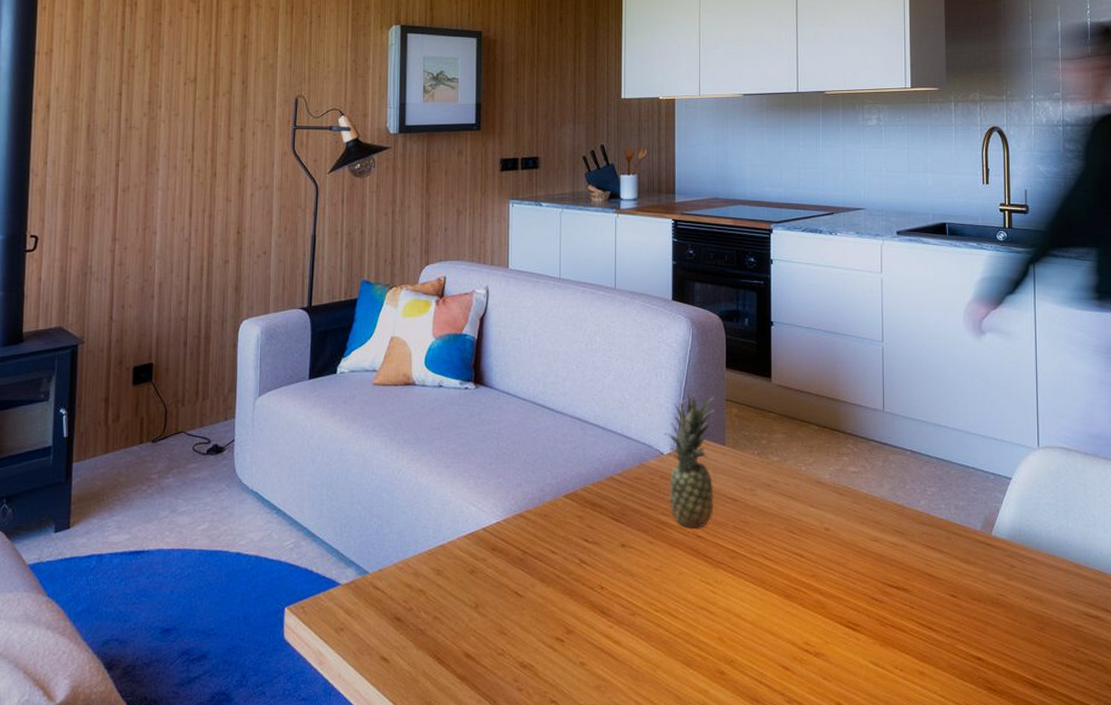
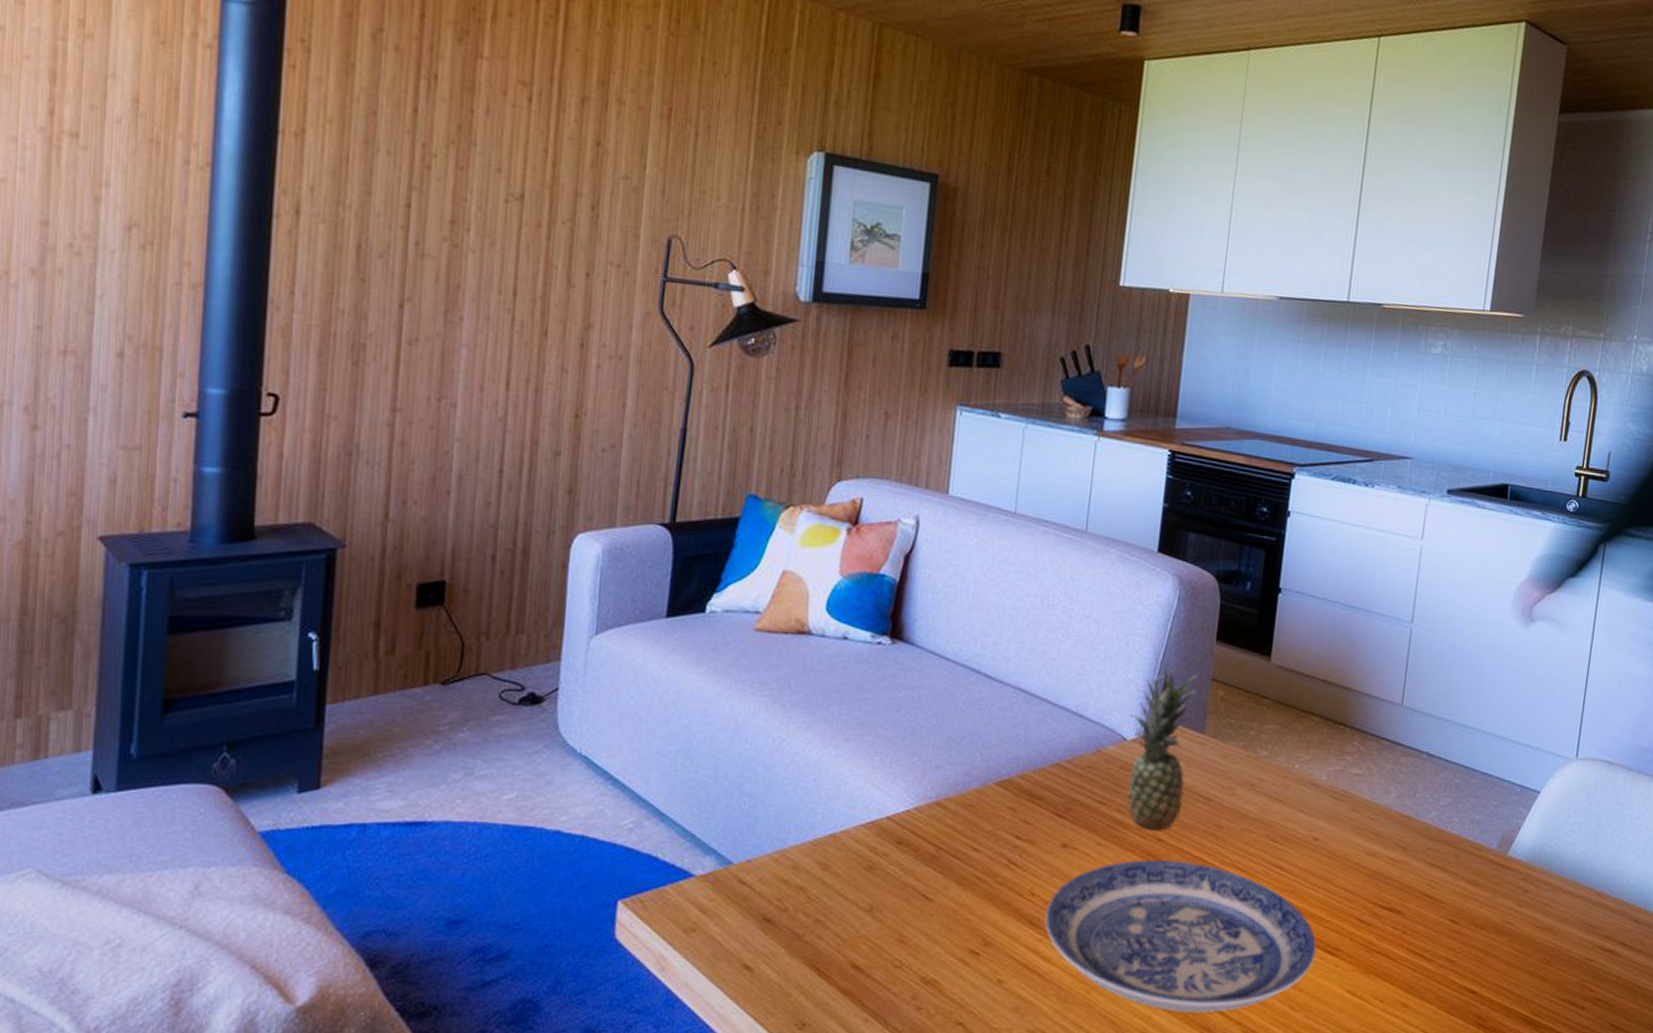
plate: none [614,553,839,687] -> present [1045,859,1316,1014]

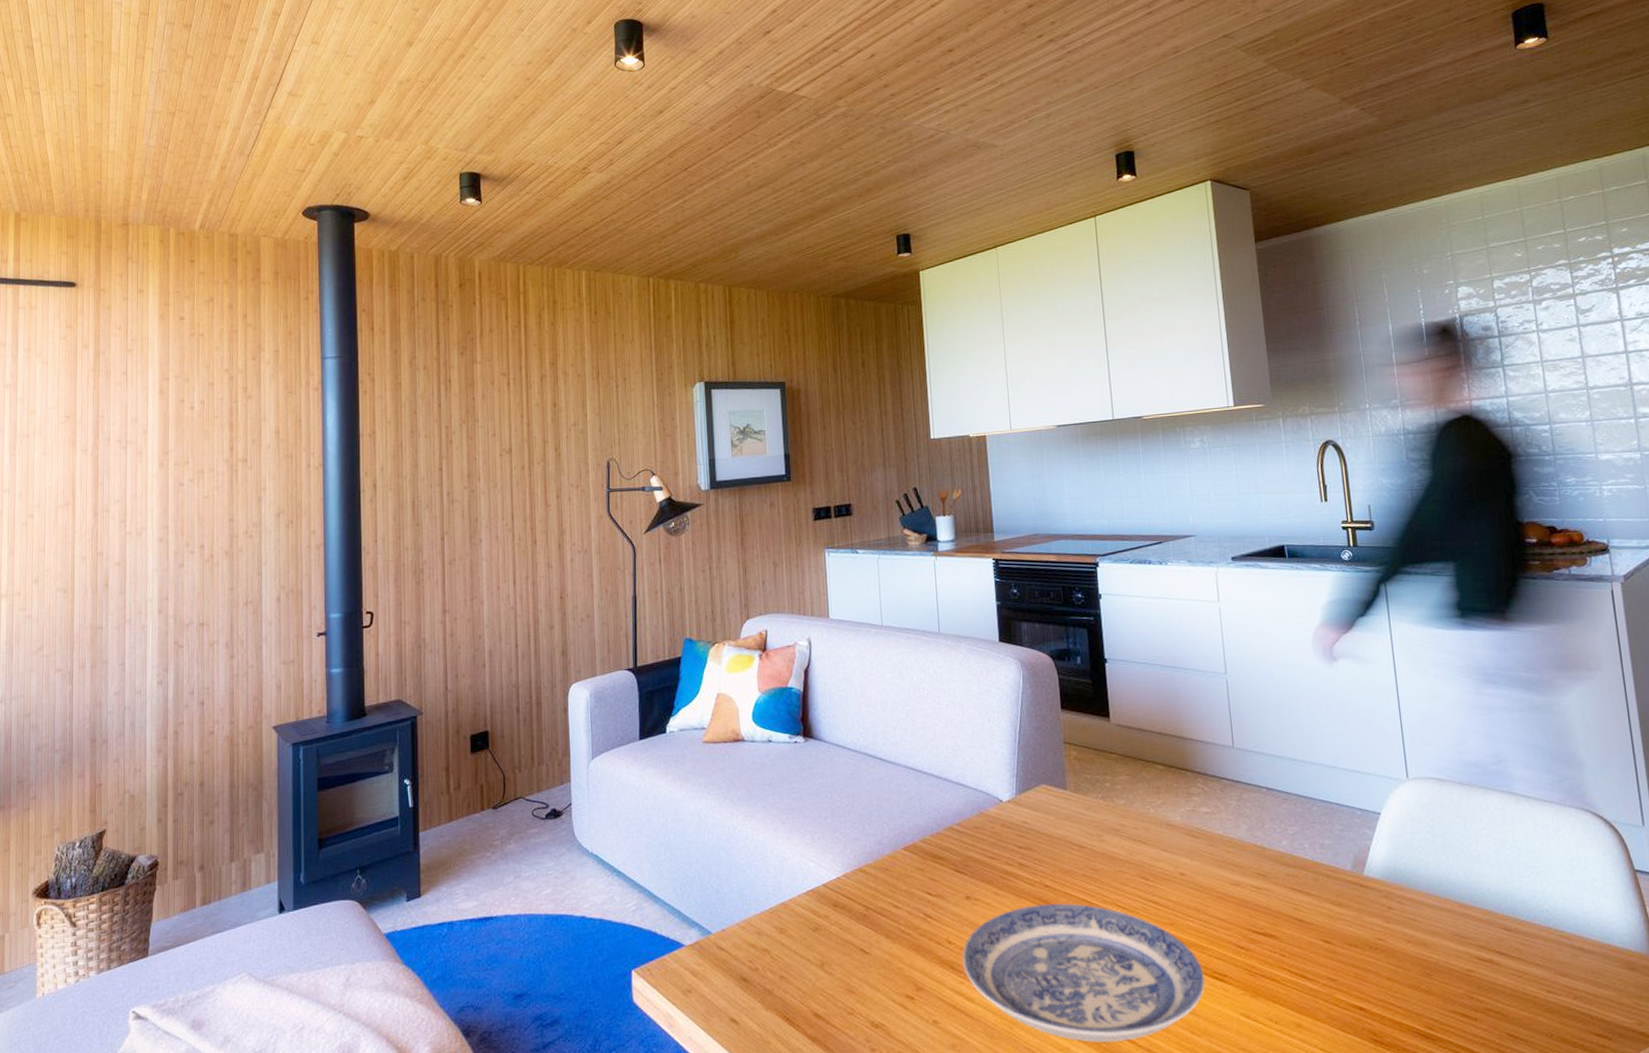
fruit: present [1127,668,1197,830] -> none [1002,736,1060,878]

